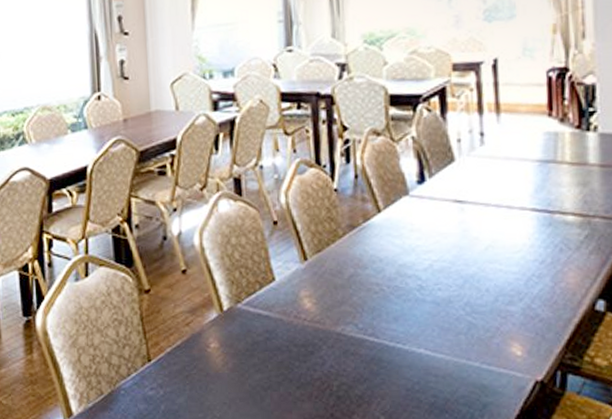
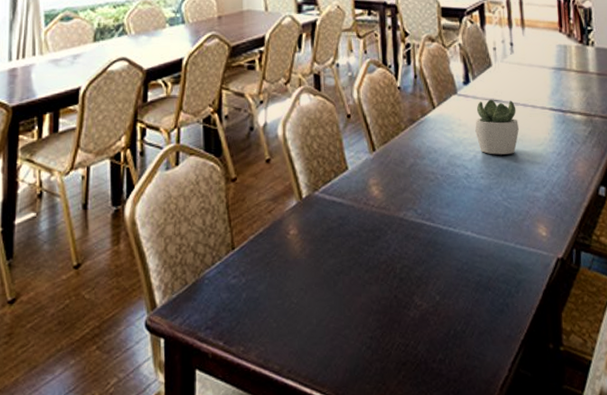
succulent plant: none [431,200,489,264] -> present [475,99,519,155]

